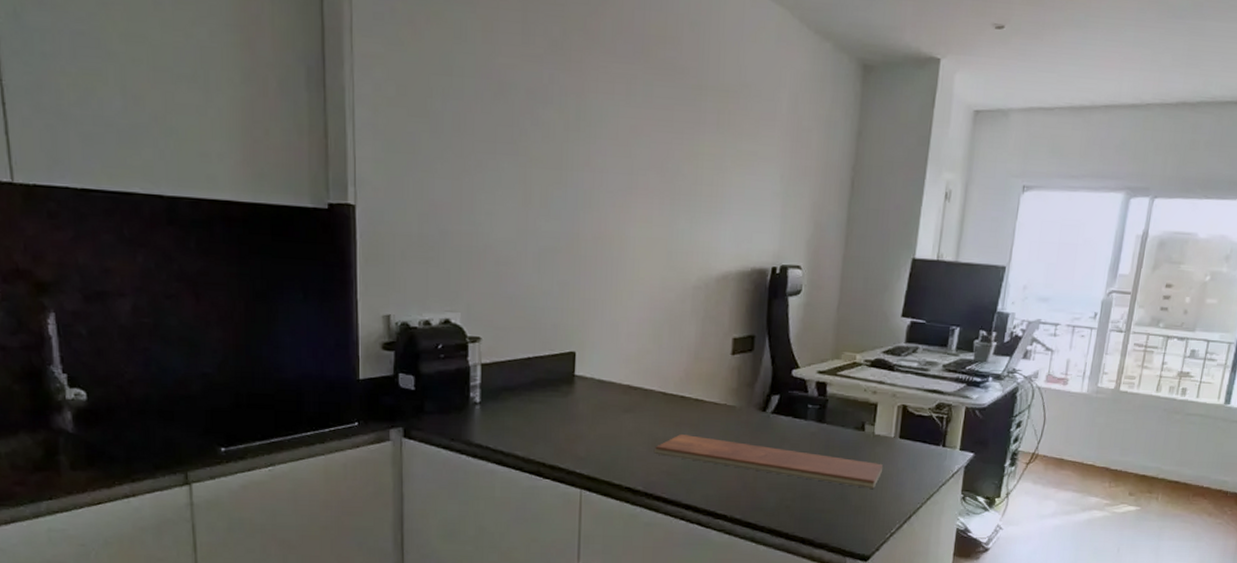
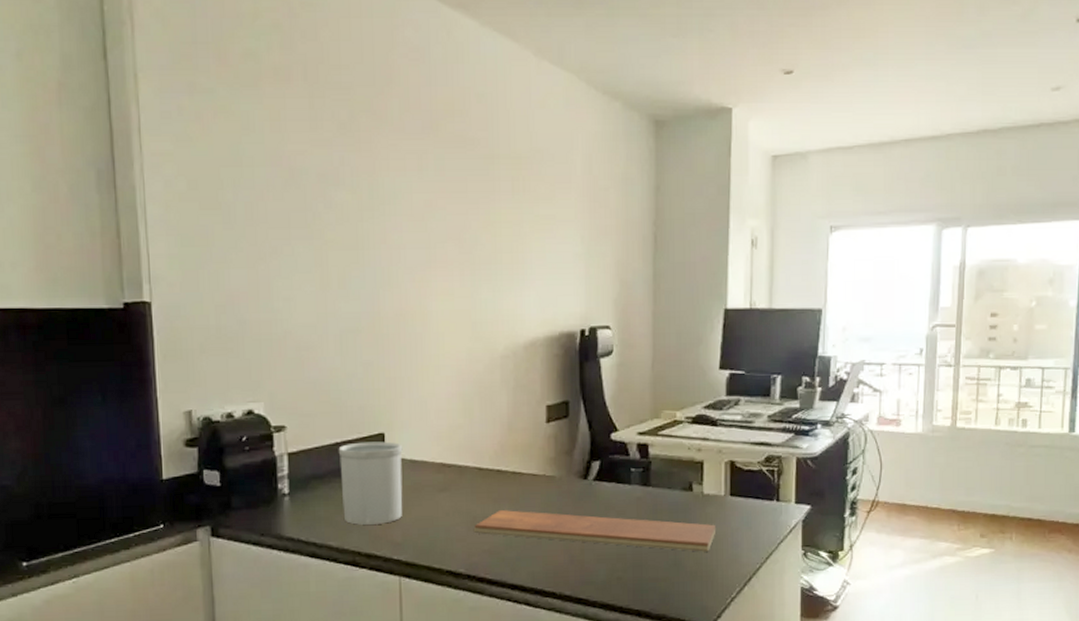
utensil holder: none [530,358,592,439] -> present [338,441,403,525]

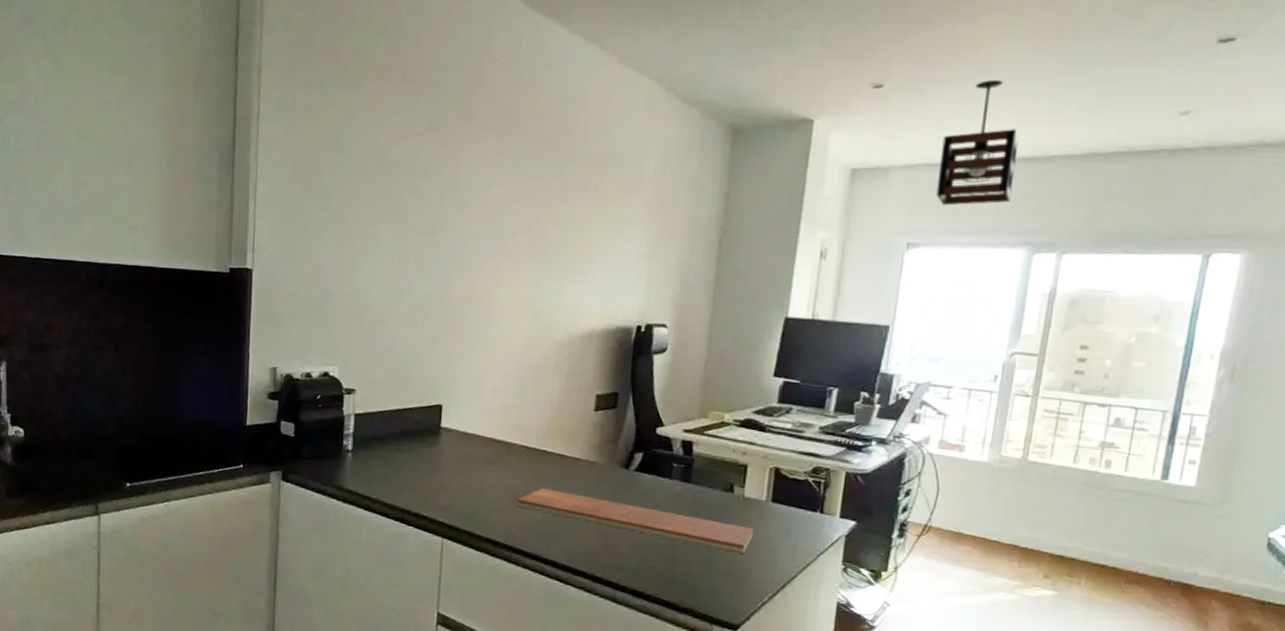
utensil holder: present [338,441,403,525] -> none [398,410,458,488]
pendant light: none [851,62,920,187] -> present [936,79,1019,206]

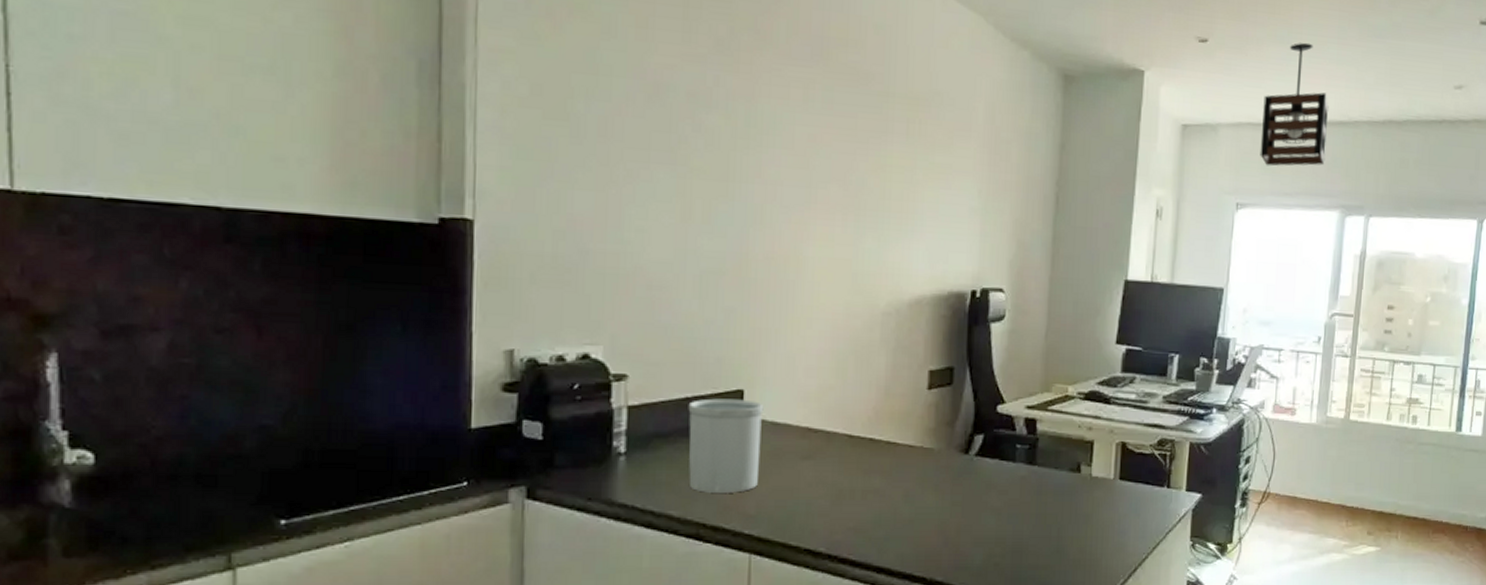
utensil holder: none [398,410,458,488] -> present [688,398,764,493]
chopping board: present [514,488,754,554] -> none [838,484,1103,539]

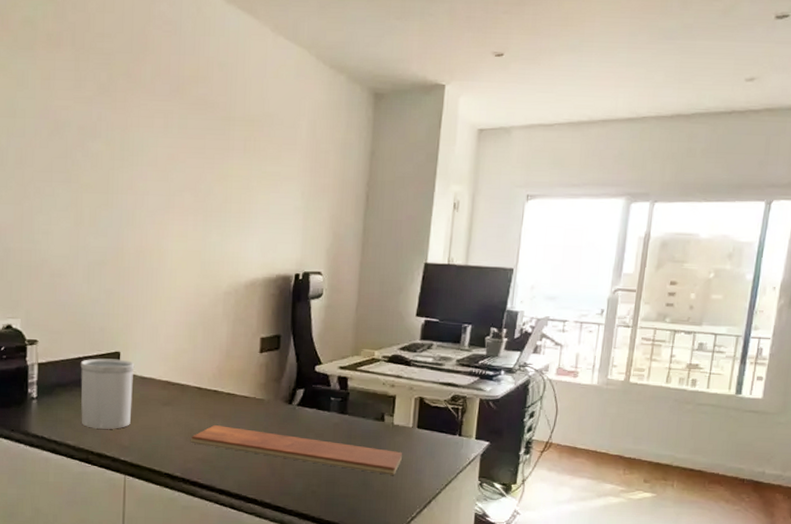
chopping board: none [838,484,1103,539] -> present [190,425,403,475]
pendant light: present [1260,42,1329,166] -> none [550,49,618,161]

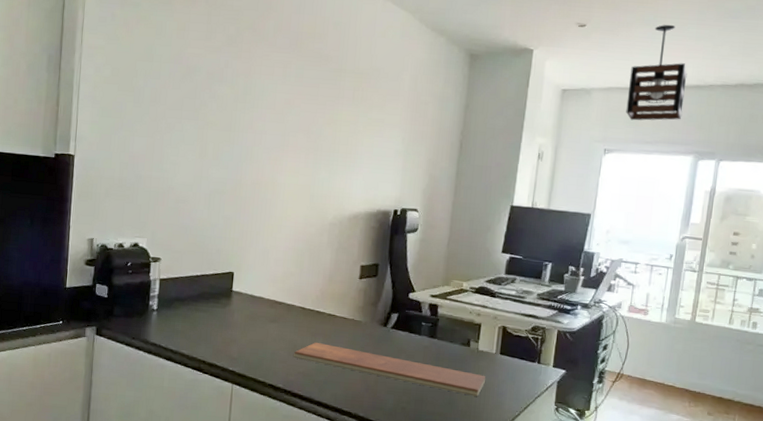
utensil holder: present [80,358,135,429] -> none [195,277,247,342]
pendant light: none [550,49,618,161] -> present [626,24,687,121]

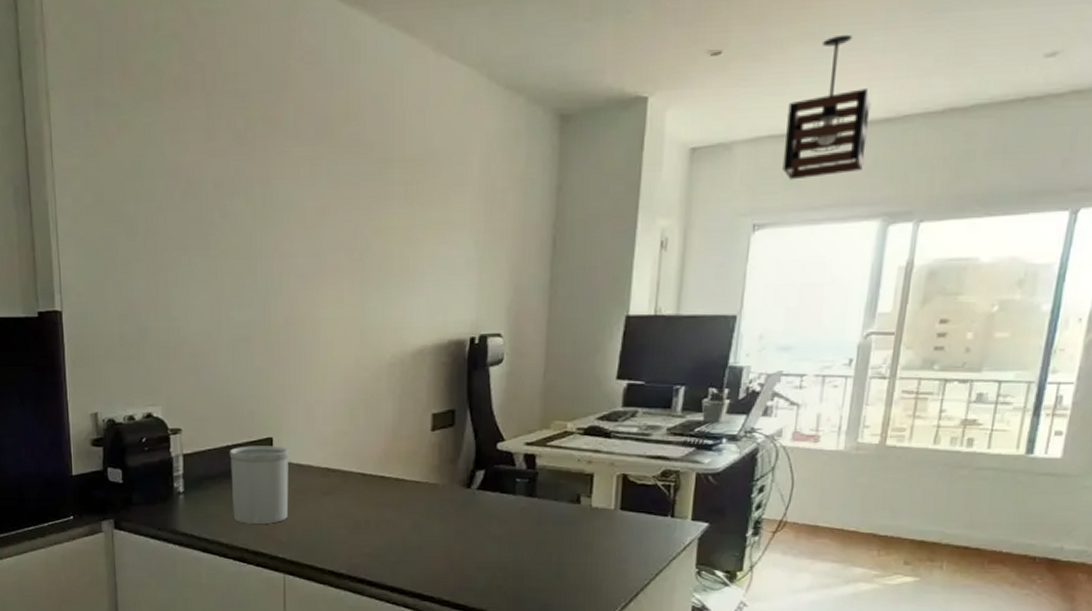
utensil holder: none [195,277,247,342] -> present [229,445,290,524]
chopping board: present [293,342,486,397] -> none [355,515,604,565]

